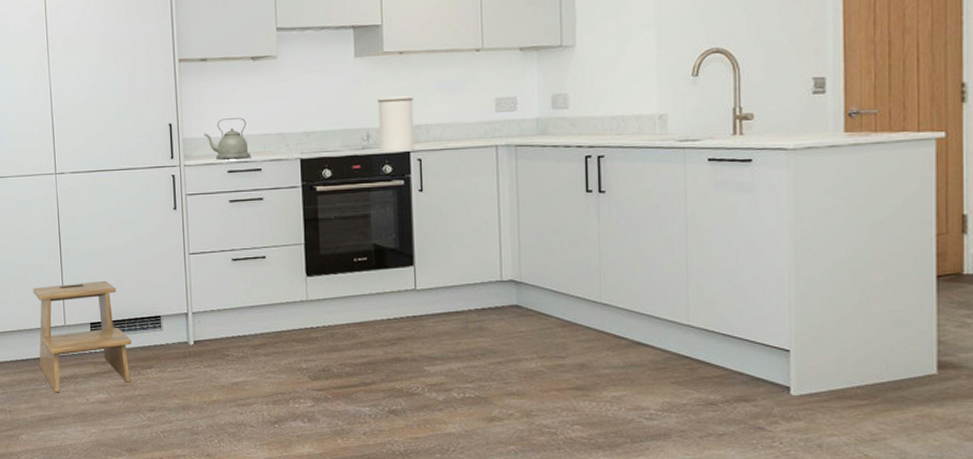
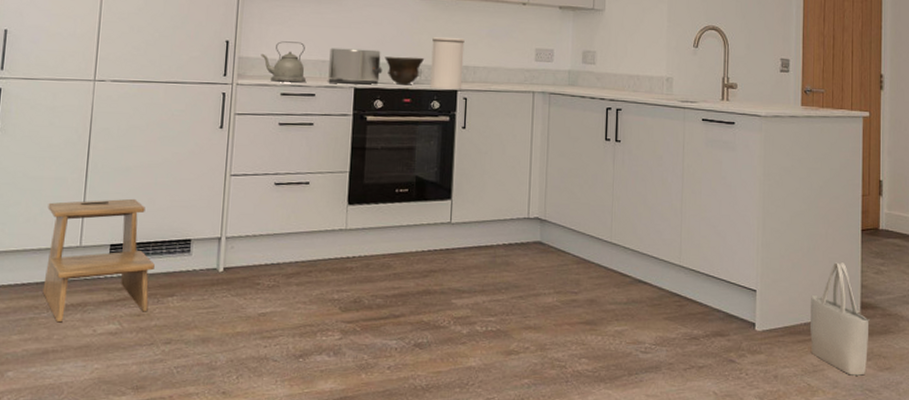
toaster: none [271,117,328,156] -> present [328,47,383,85]
bowl: none [328,120,372,152] -> present [385,56,425,85]
shopping bag: none [866,315,953,446] -> present [810,262,871,376]

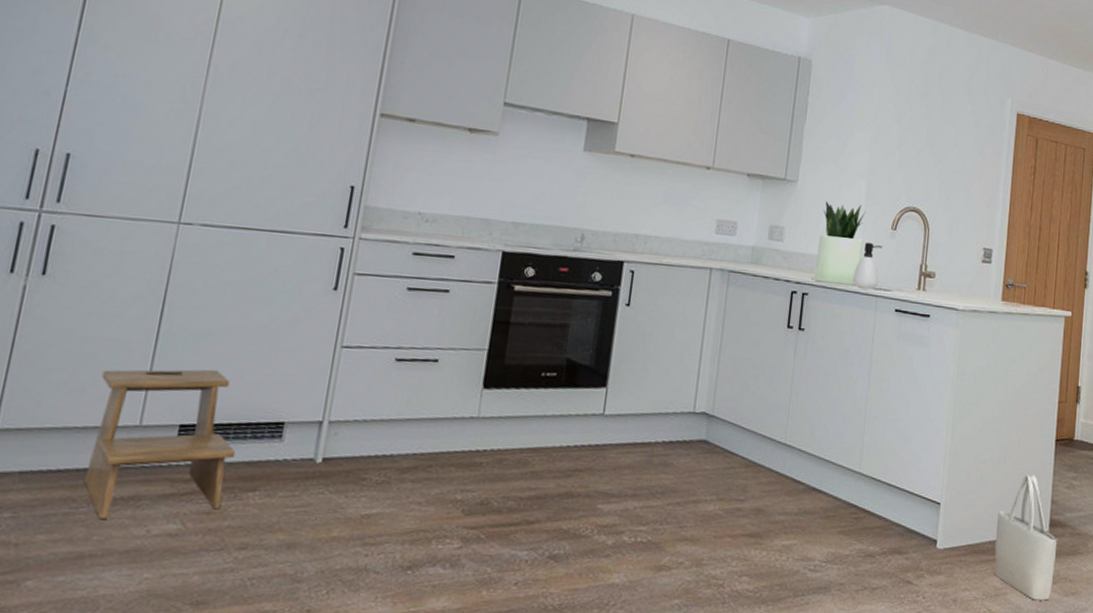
kettle: present [261,41,307,83] -> none [392,191,448,242]
toaster: present [328,47,383,85] -> none [471,202,538,250]
bowl: present [385,56,425,85] -> none [541,217,589,252]
canister: present [430,37,465,90] -> none [592,198,637,261]
planter: none [622,26,669,101] -> present [810,201,866,287]
soap dispenser: none [661,60,687,103] -> present [852,242,883,290]

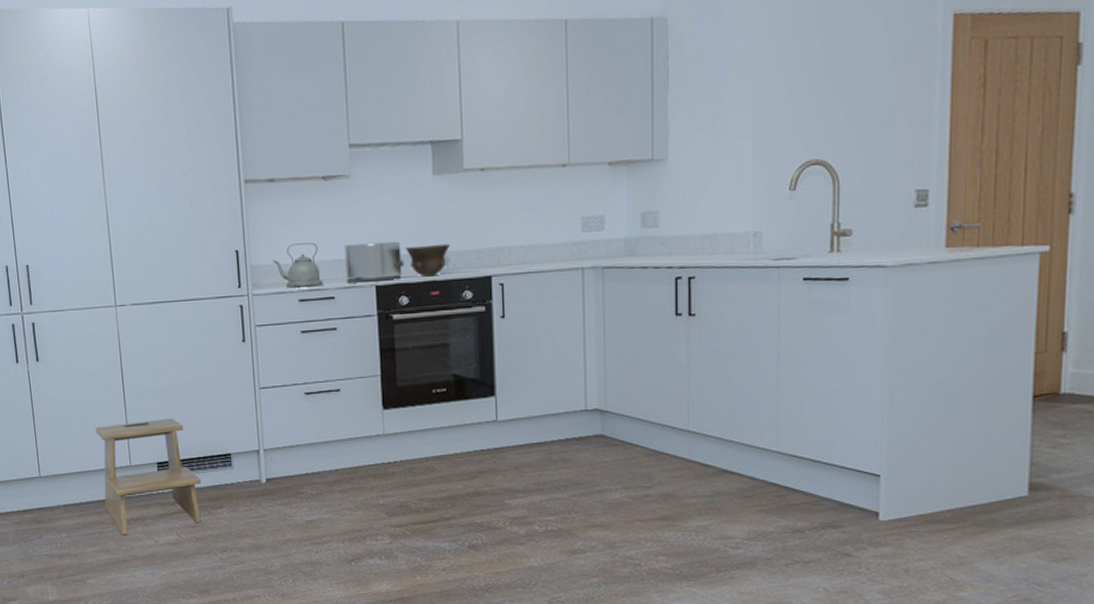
kettle: none [392,191,448,242] -> present [272,242,324,288]
toaster: none [471,202,538,250] -> present [344,241,405,283]
bowl: none [541,217,589,252] -> present [405,243,451,277]
planter: present [810,201,866,287] -> none [695,169,757,264]
soap dispenser: present [852,242,883,290] -> none [746,209,780,263]
shopping bag: present [994,474,1059,601] -> none [955,437,1043,568]

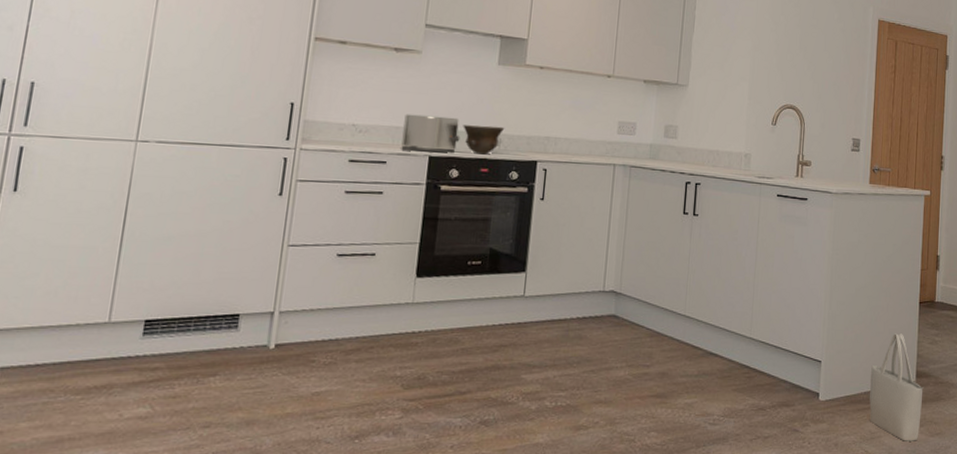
step stool: present [95,418,201,536] -> none [60,270,196,407]
kettle: present [272,242,324,288] -> none [328,105,378,150]
shopping bag: none [955,437,1043,568] -> present [869,333,925,441]

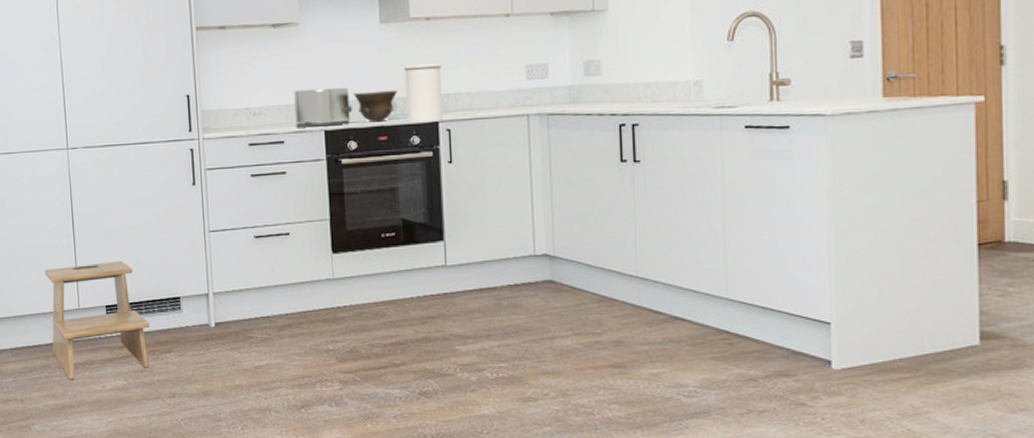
step stool: none [60,270,196,407] -> present [44,260,149,380]
canister: none [509,106,547,161] -> present [404,64,444,123]
shopping bag: present [869,333,925,441] -> none [907,285,995,419]

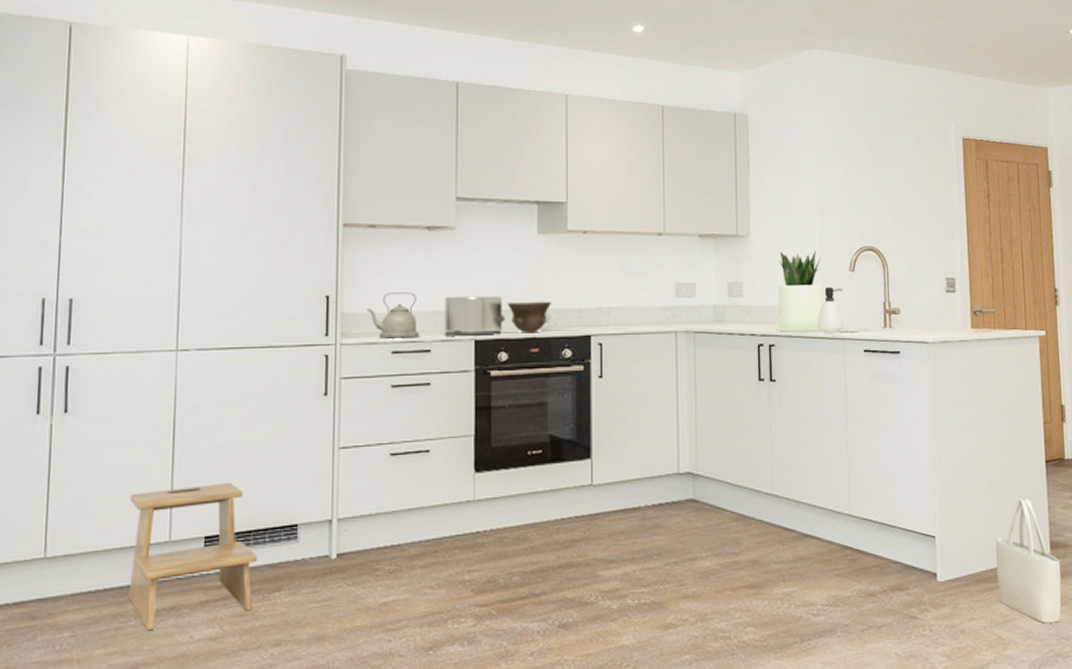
kettle: none [223,88,274,132] -> present [366,292,420,339]
canister: present [404,64,444,123] -> none [560,277,596,336]
planter: none [638,20,697,112] -> present [774,250,824,333]
soap dispenser: none [688,58,720,111] -> present [817,286,843,334]
shopping bag: none [907,285,995,419] -> present [995,499,1062,624]

